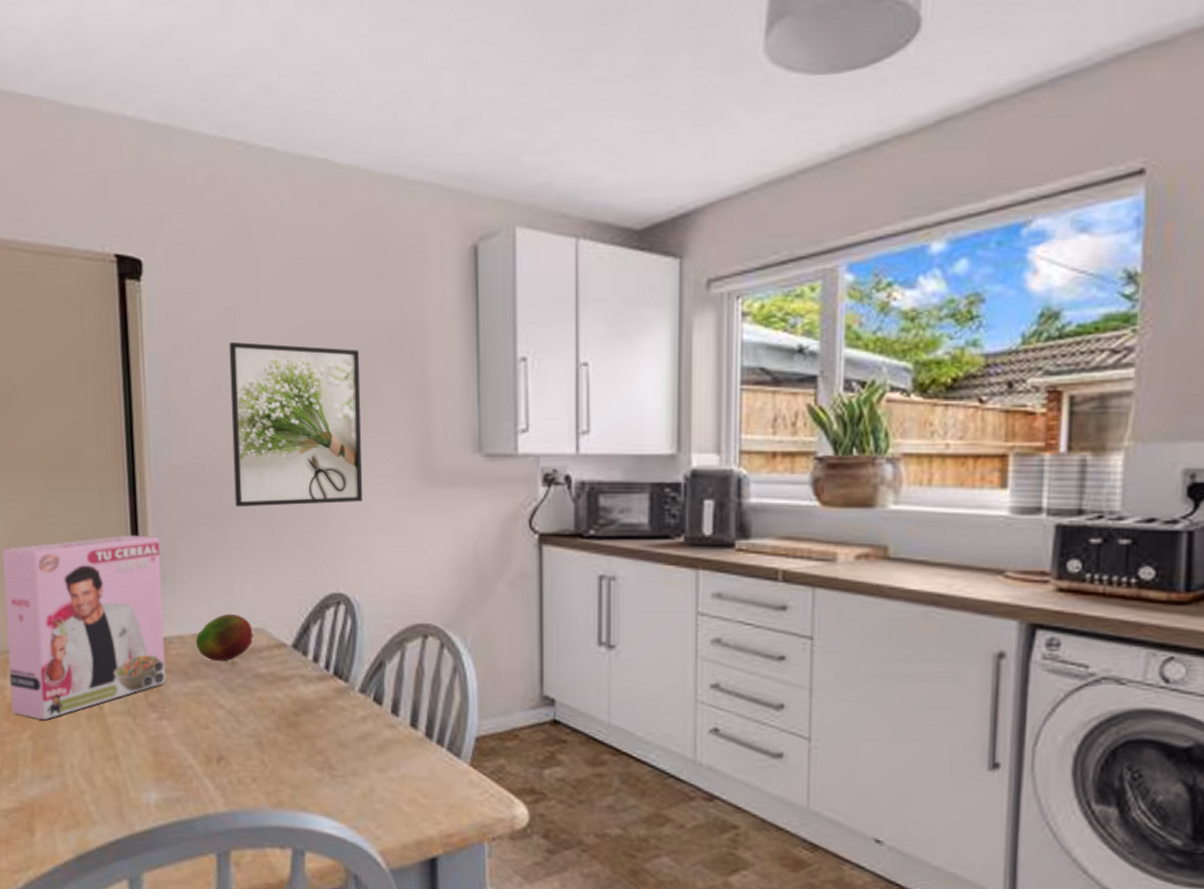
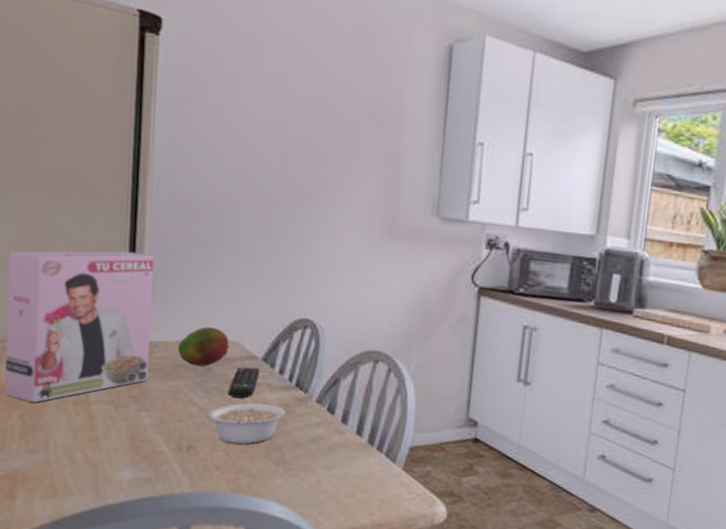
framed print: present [229,341,363,508] -> none [224,97,345,246]
legume: none [237,699,340,750] -> present [208,403,299,444]
remote control: none [256,657,291,695] -> present [227,367,260,399]

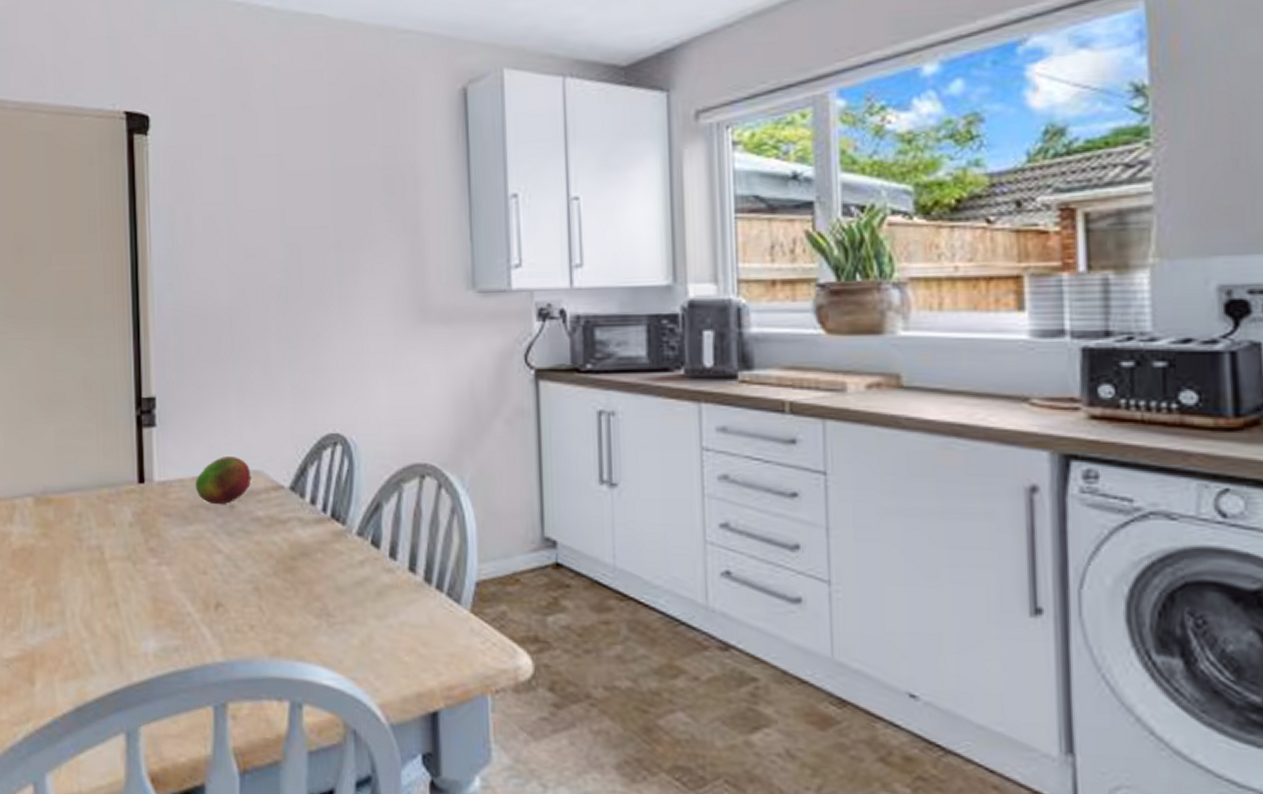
cereal box: present [4,250,154,403] -> none [12,378,166,567]
legume: present [208,403,299,444] -> none [235,543,338,596]
remote control: present [227,367,260,399] -> none [254,499,289,539]

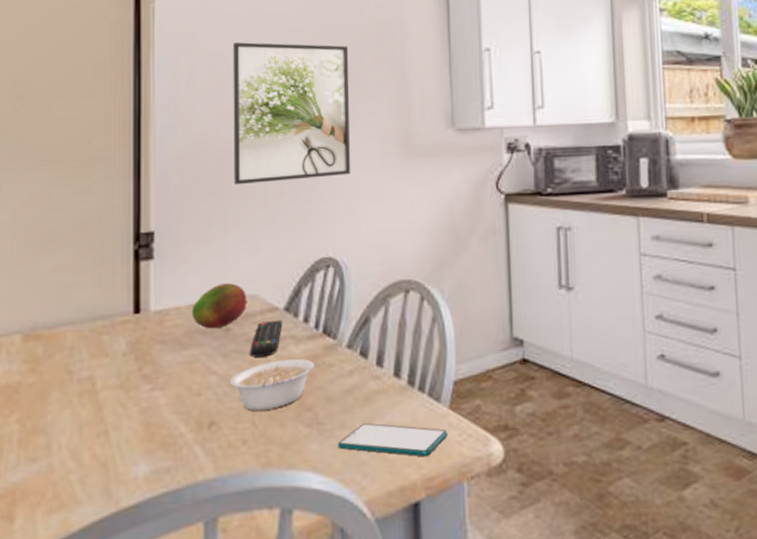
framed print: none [229,188,359,350] -> present [233,42,351,185]
legume: none [235,543,338,596] -> present [229,359,329,411]
remote control: none [254,499,289,539] -> present [249,320,283,357]
smartphone: none [348,620,469,663] -> present [337,423,448,457]

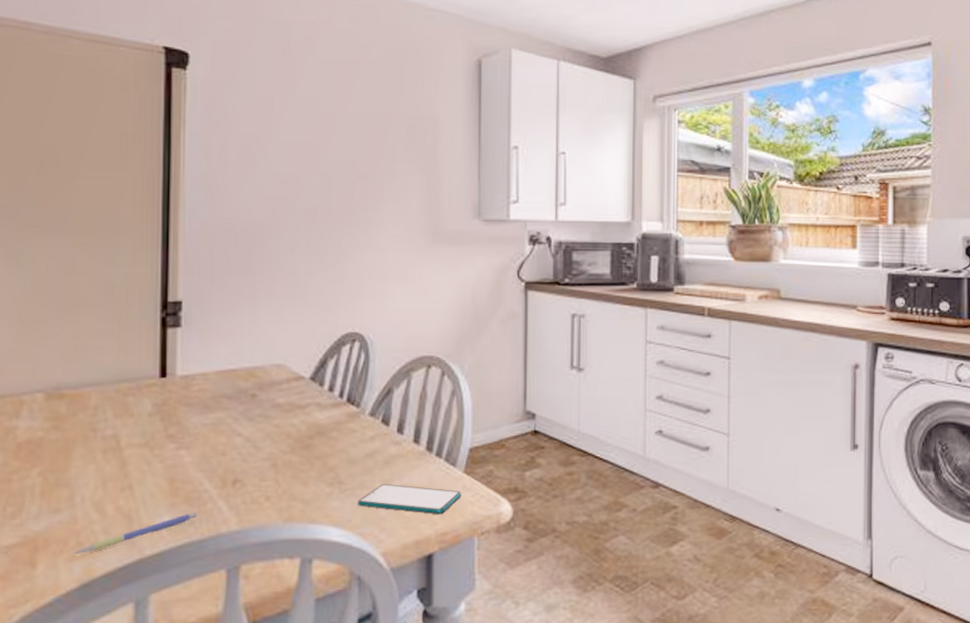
pen: none [51,458,174,507] -> present [74,512,198,554]
fruit: present [191,283,247,329] -> none [218,353,274,395]
legume: present [229,359,329,411] -> none [254,425,352,471]
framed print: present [233,42,351,185] -> none [263,123,381,261]
remote control: present [249,320,283,357] -> none [274,388,308,422]

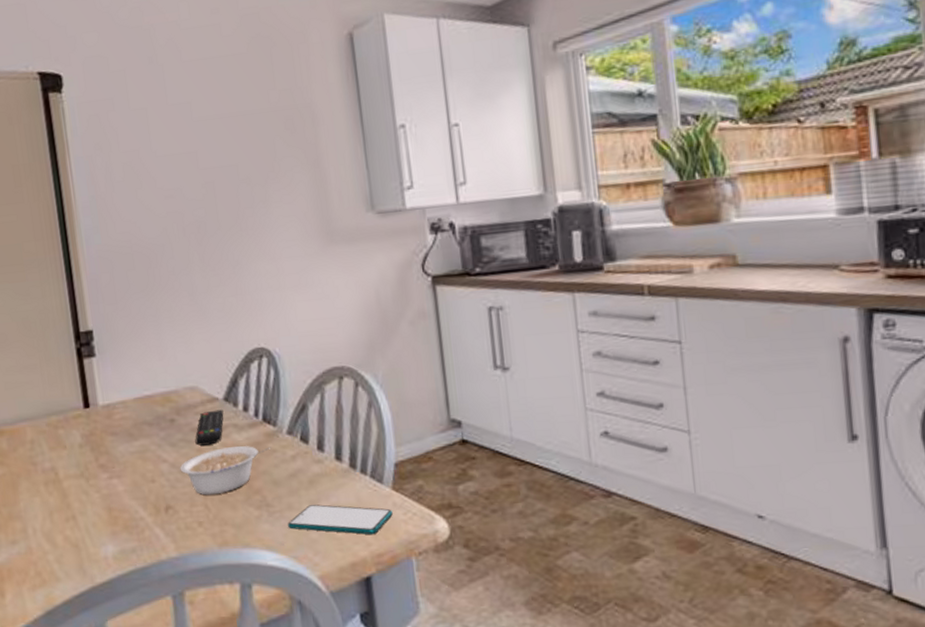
pen: present [74,512,198,554] -> none [34,539,138,583]
legume: none [254,425,352,471] -> present [180,446,271,495]
remote control: none [274,388,308,422] -> present [195,409,224,446]

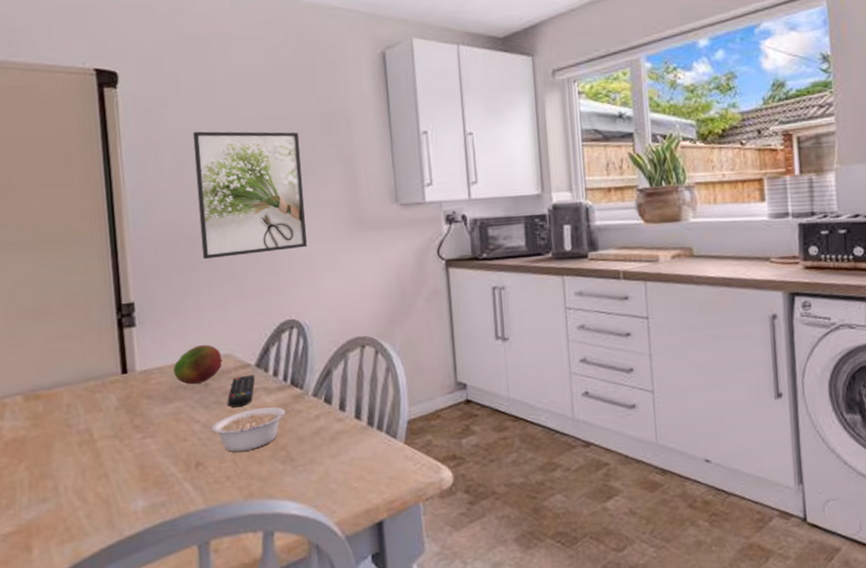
fruit: none [136,376,188,421] -> present [173,345,223,385]
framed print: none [144,133,275,281] -> present [192,131,308,260]
smartphone: present [287,504,393,535] -> none [309,458,404,484]

